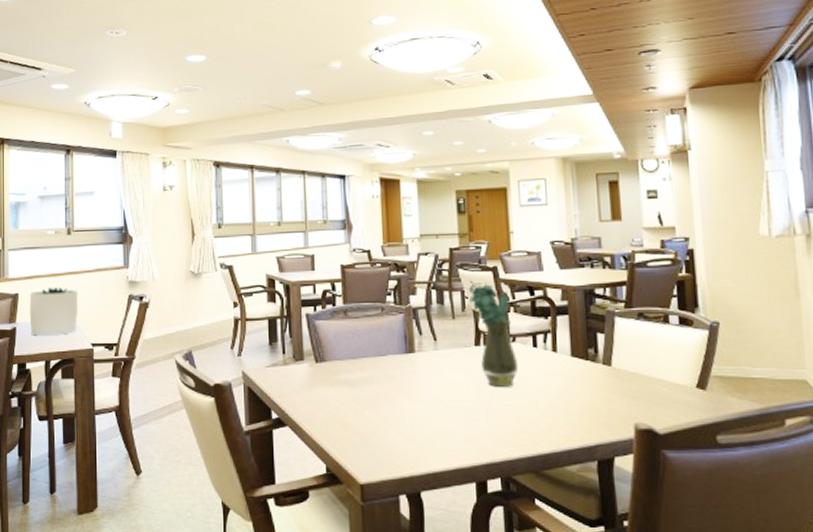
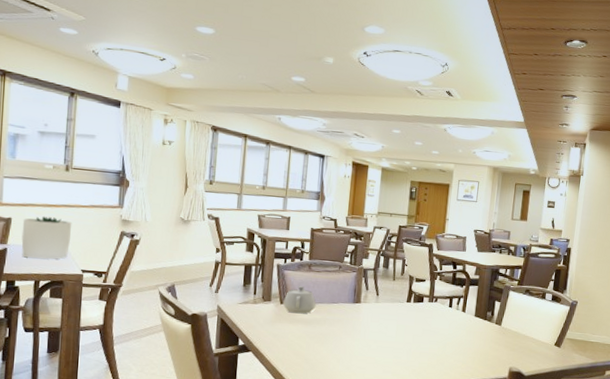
teapot: none [318,338,360,373] -> present [283,286,317,314]
vase: present [469,280,519,387] -> none [408,252,439,335]

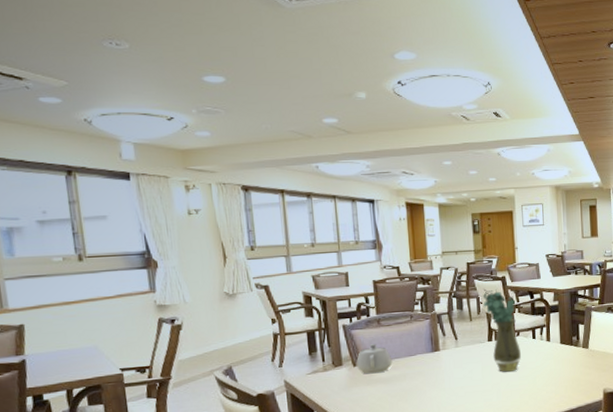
planter: present [21,216,72,260] -> none [38,315,101,366]
vase: none [408,252,439,335] -> present [483,288,522,372]

